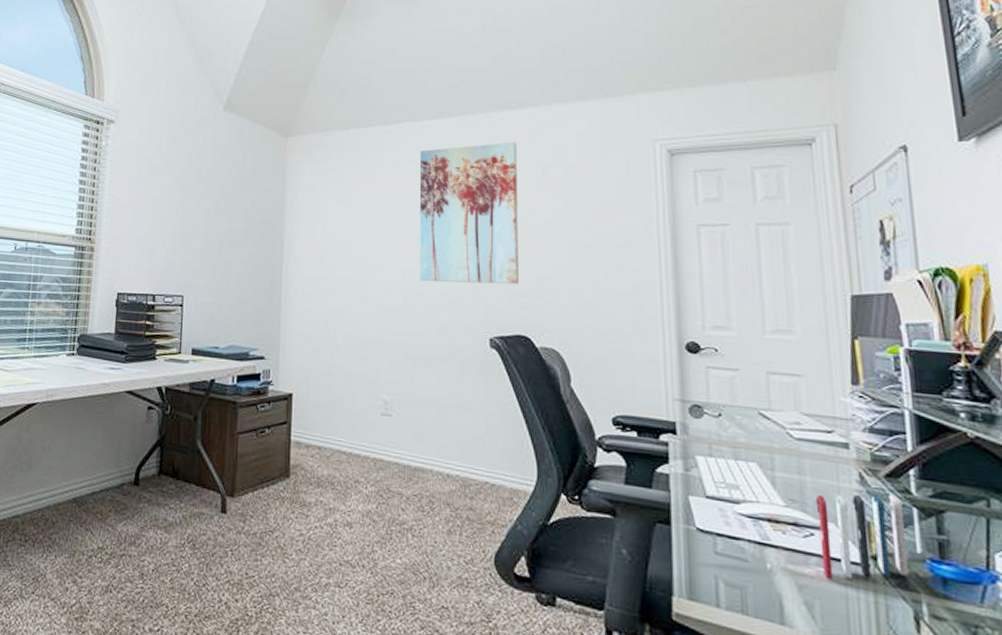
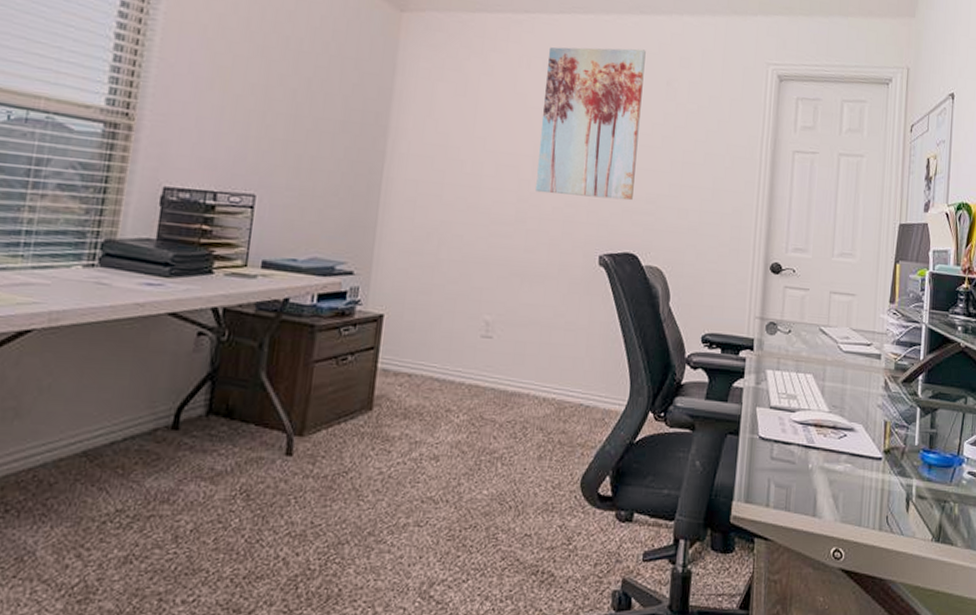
smartphone: present [815,494,909,580] -> none [848,397,910,474]

